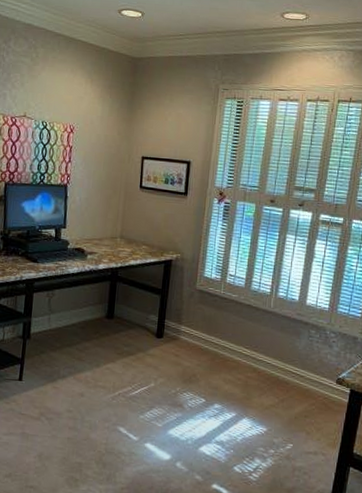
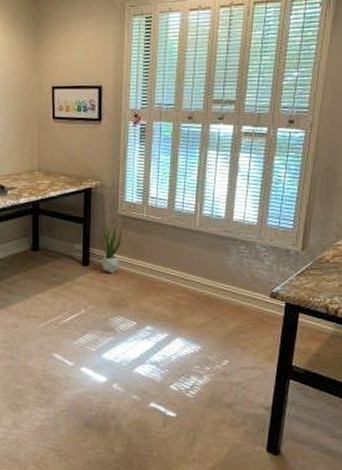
potted plant: none [175,300,199,348] -> present [99,226,122,274]

